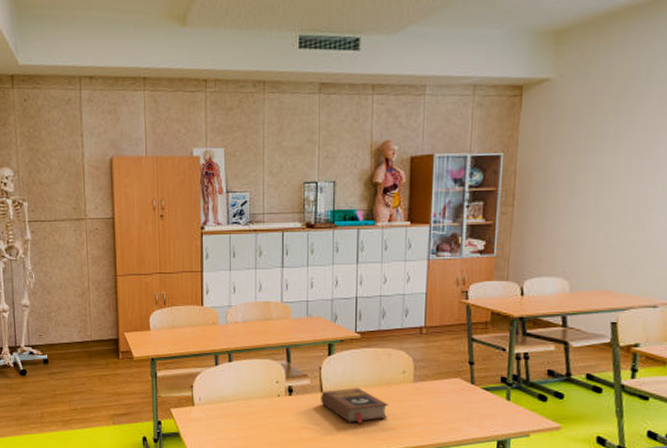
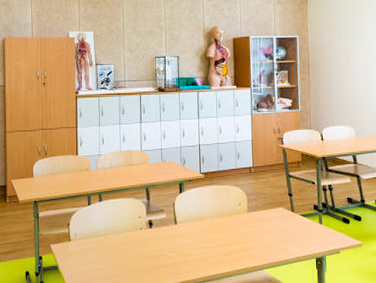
book: present [321,388,389,424] -> none [175,219,230,250]

